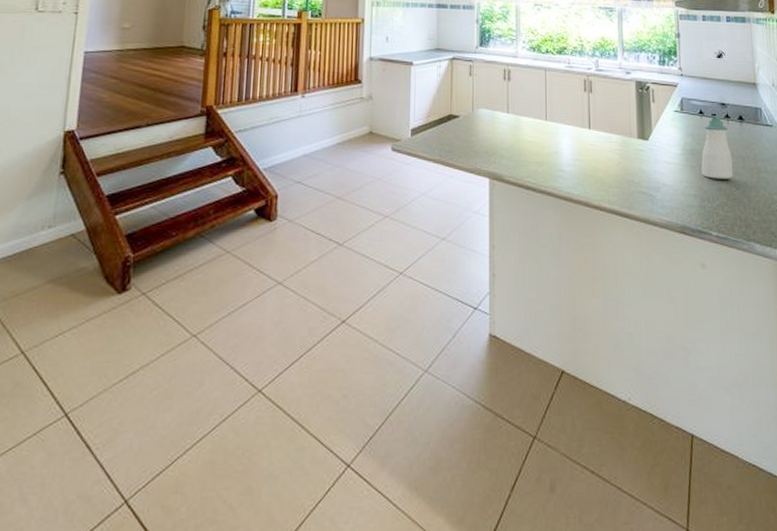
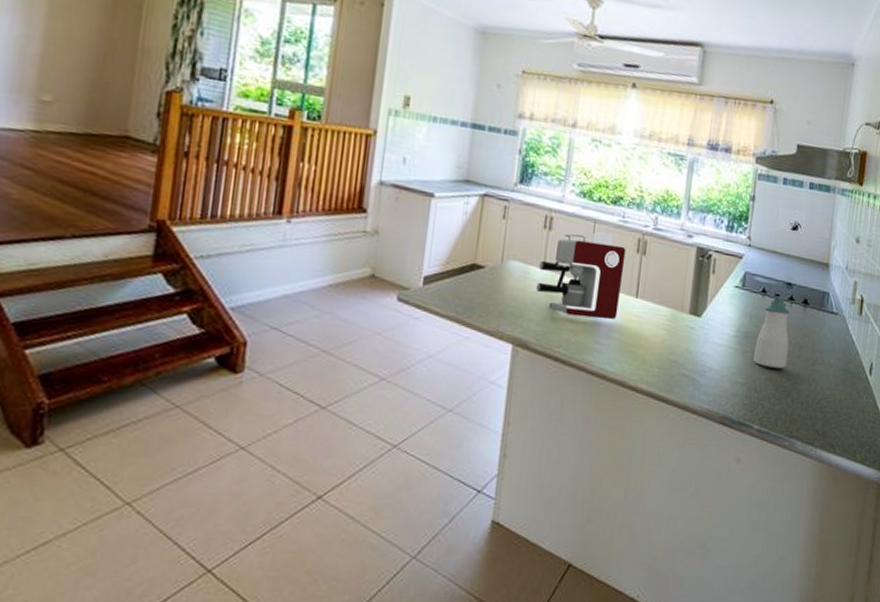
coffee maker: none [503,77,575,150] -> present [535,231,626,320]

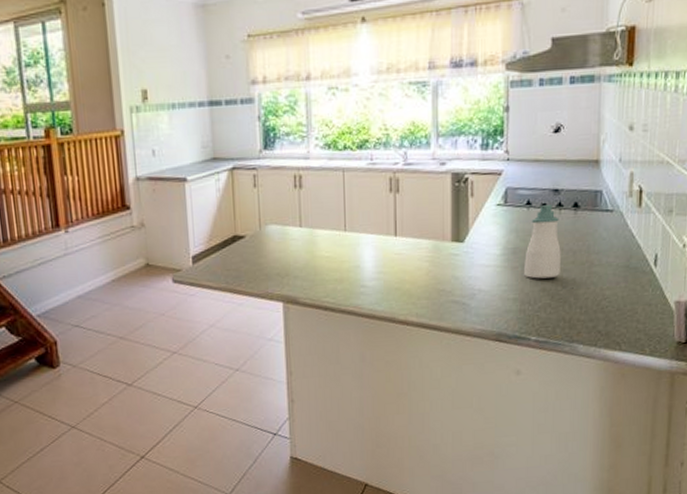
coffee maker: present [535,231,626,320] -> none [295,178,379,266]

